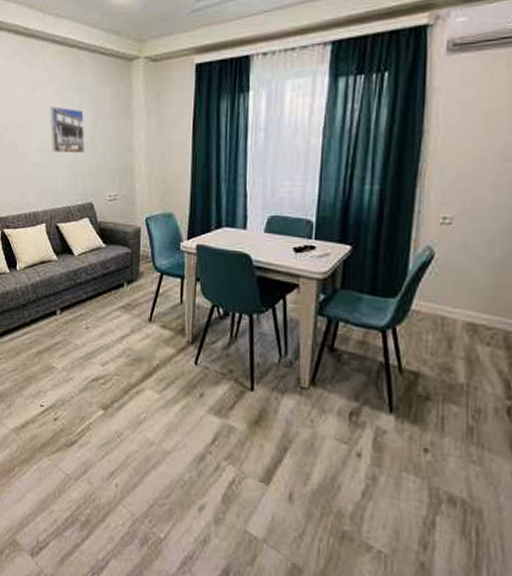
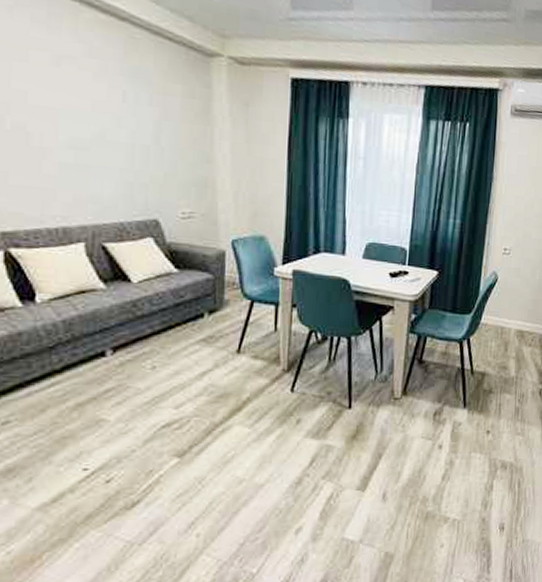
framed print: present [50,107,85,154] -> none [88,92,146,159]

